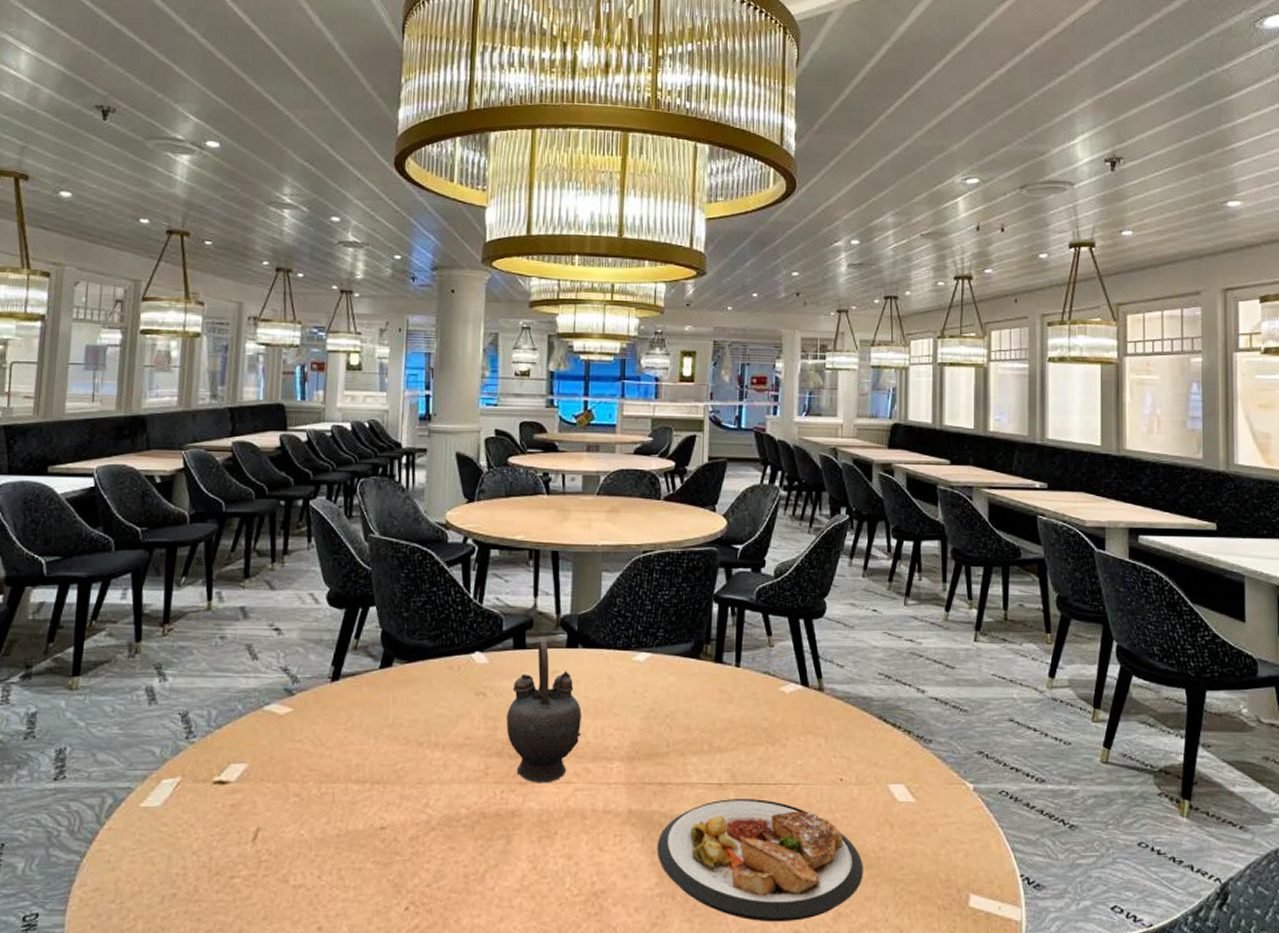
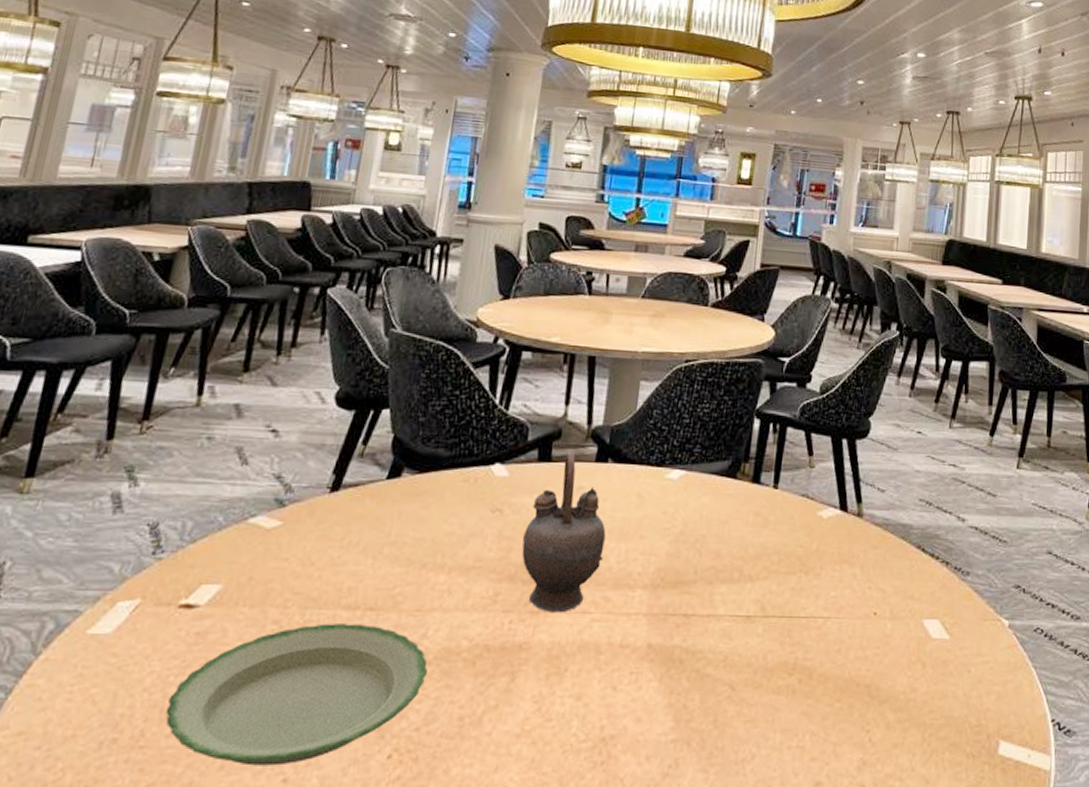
plate: none [212,795,433,916] -> present [165,623,429,766]
plate: present [656,799,863,922] -> none [674,633,892,772]

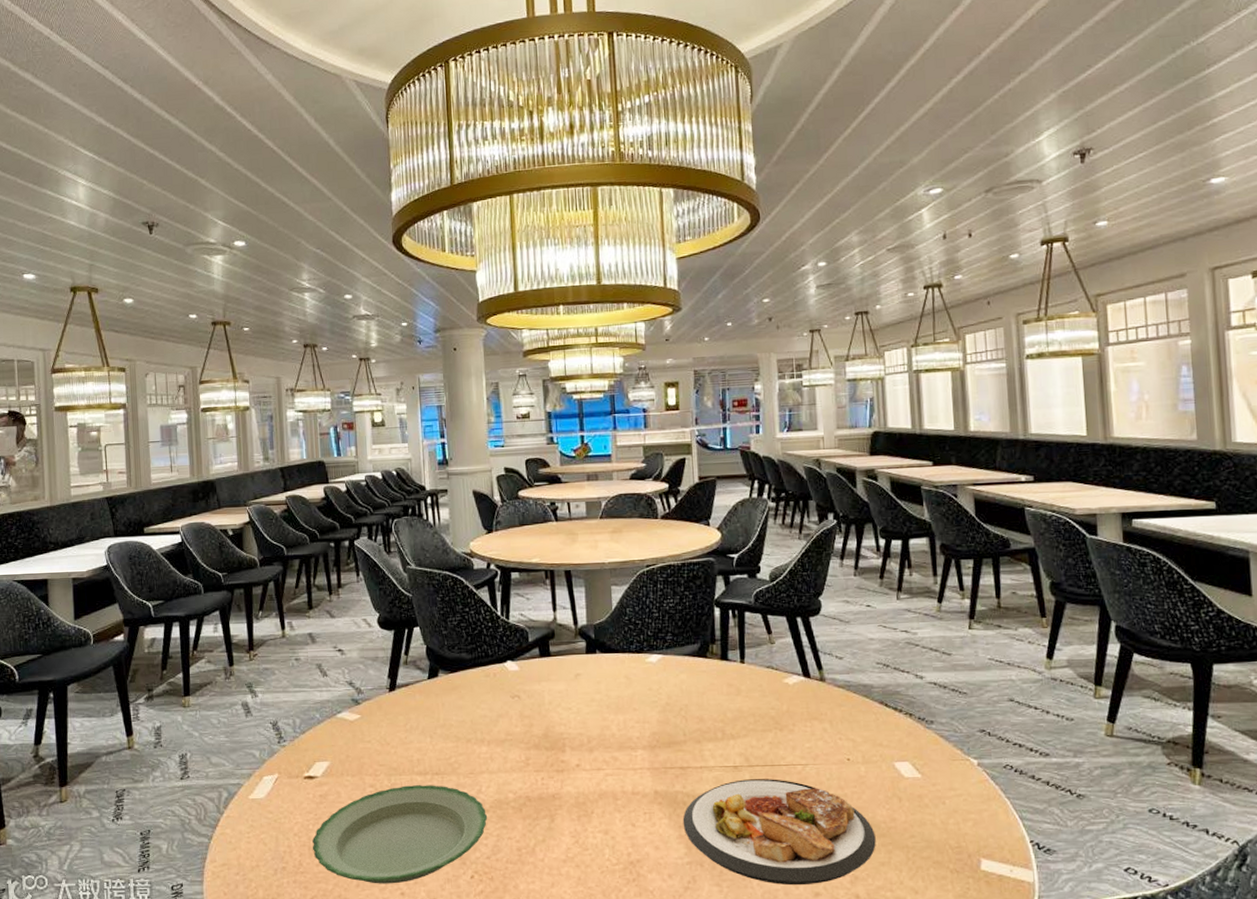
teapot: present [521,451,606,613] -> none [539,646,606,771]
plate: none [674,633,892,772] -> present [682,779,876,886]

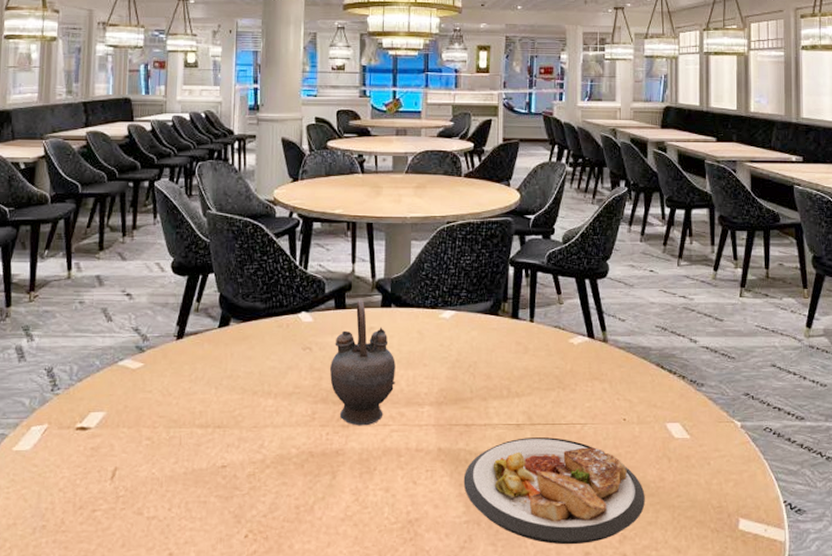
plate: present [312,785,488,884] -> none [77,438,268,544]
teapot: none [539,646,606,771] -> present [329,299,396,426]

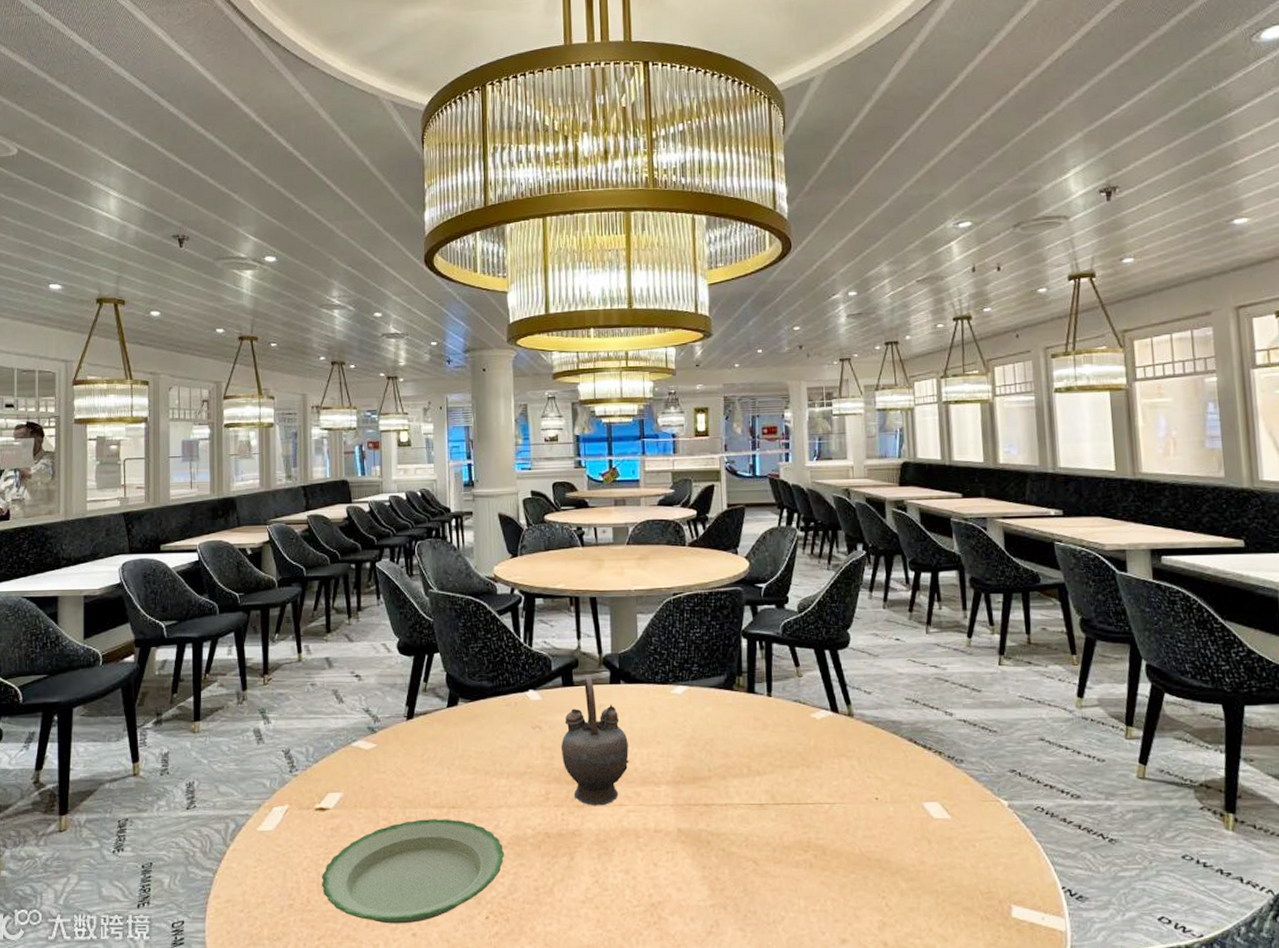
plate: none [77,438,268,544] -> present [321,819,505,924]
plate: present [463,437,645,545] -> none [706,818,905,931]

